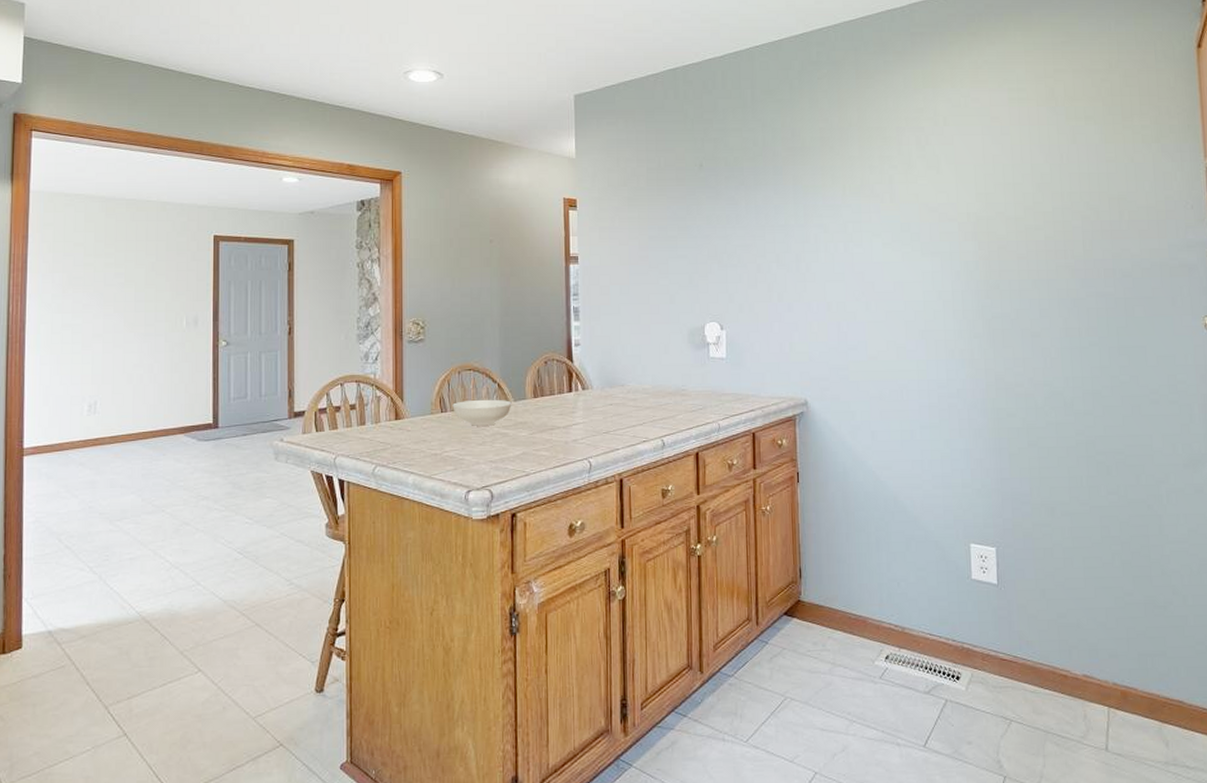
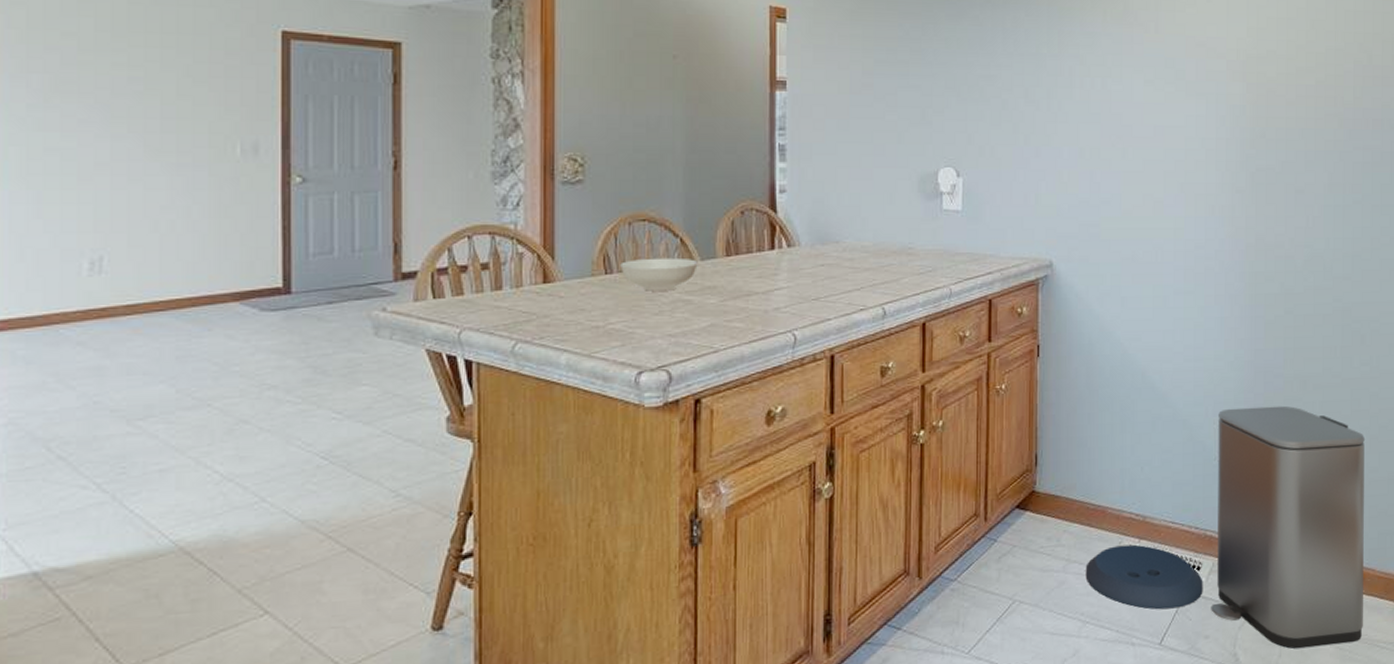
robot vacuum: none [850,652,964,714] -> present [1085,544,1203,610]
pedal bin: none [969,530,1129,760] -> present [1211,406,1366,649]

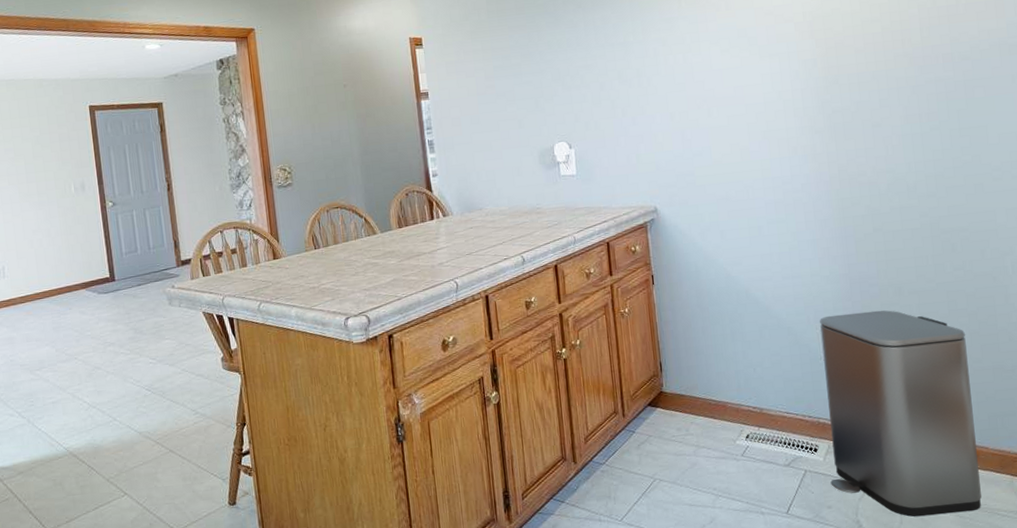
bowl: present [620,257,698,291] -> none [324,232,379,259]
robot vacuum: present [1085,544,1203,610] -> none [713,432,822,485]

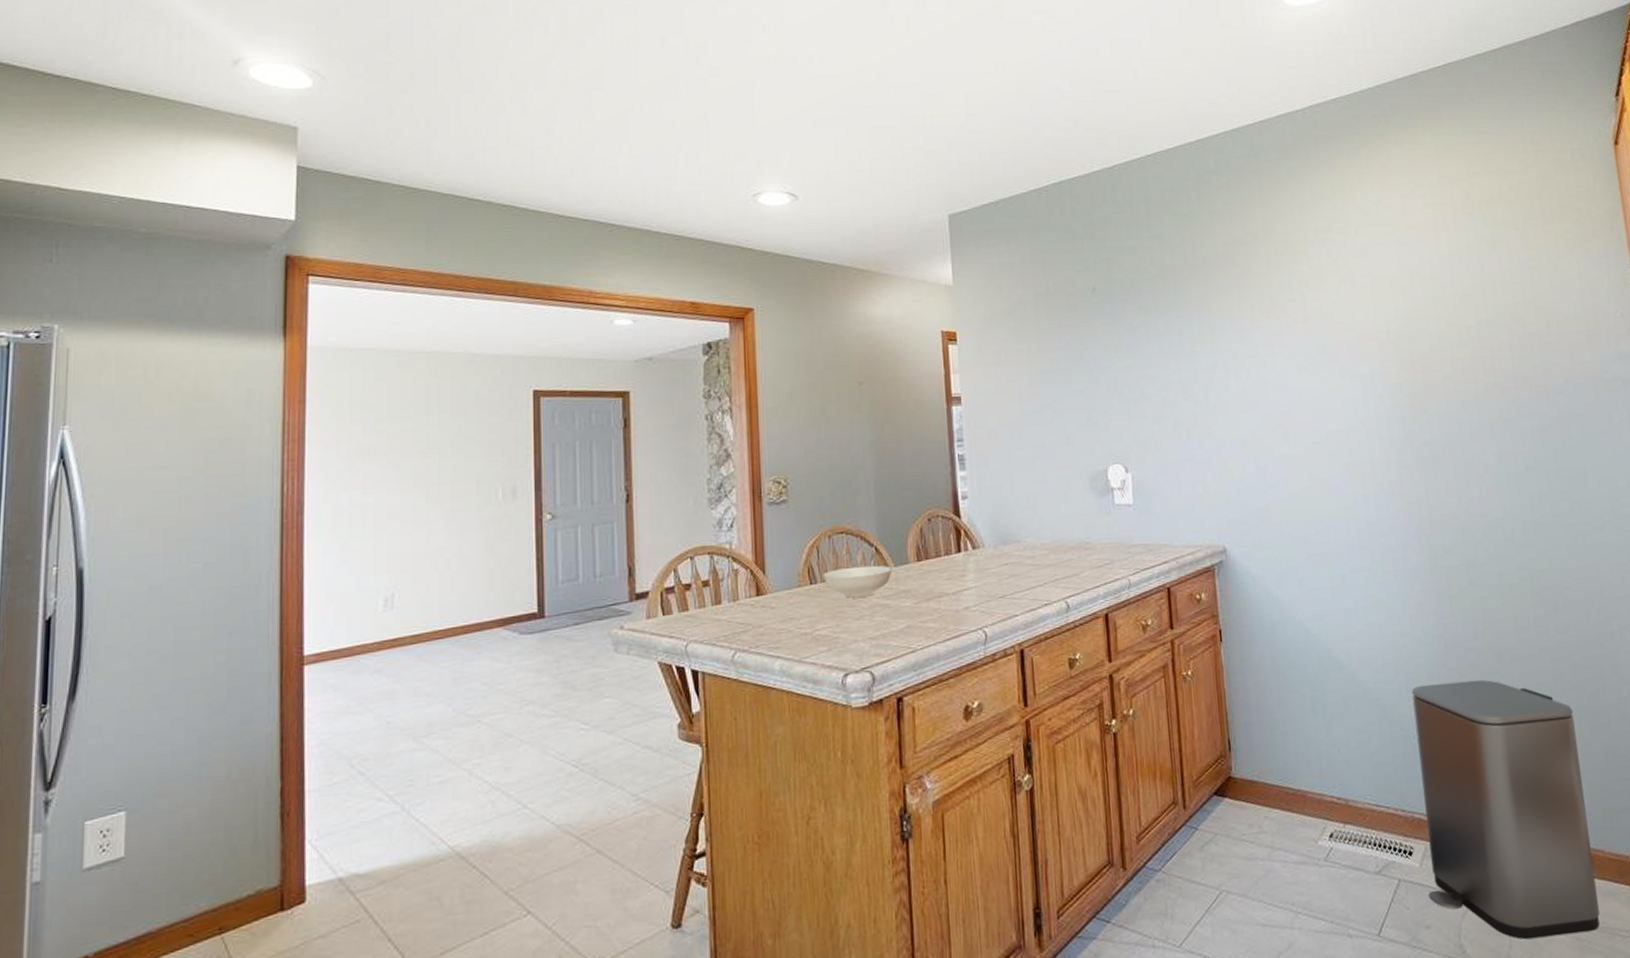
bowl: none [324,232,379,259] -> present [823,565,892,598]

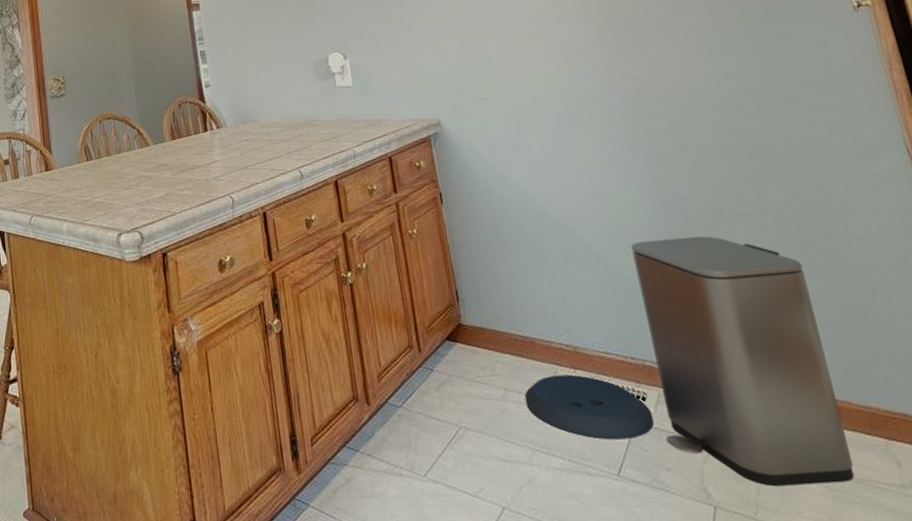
bowl: present [823,565,892,598] -> none [97,144,152,172]
robot vacuum: none [1291,829,1418,898] -> present [524,374,654,440]

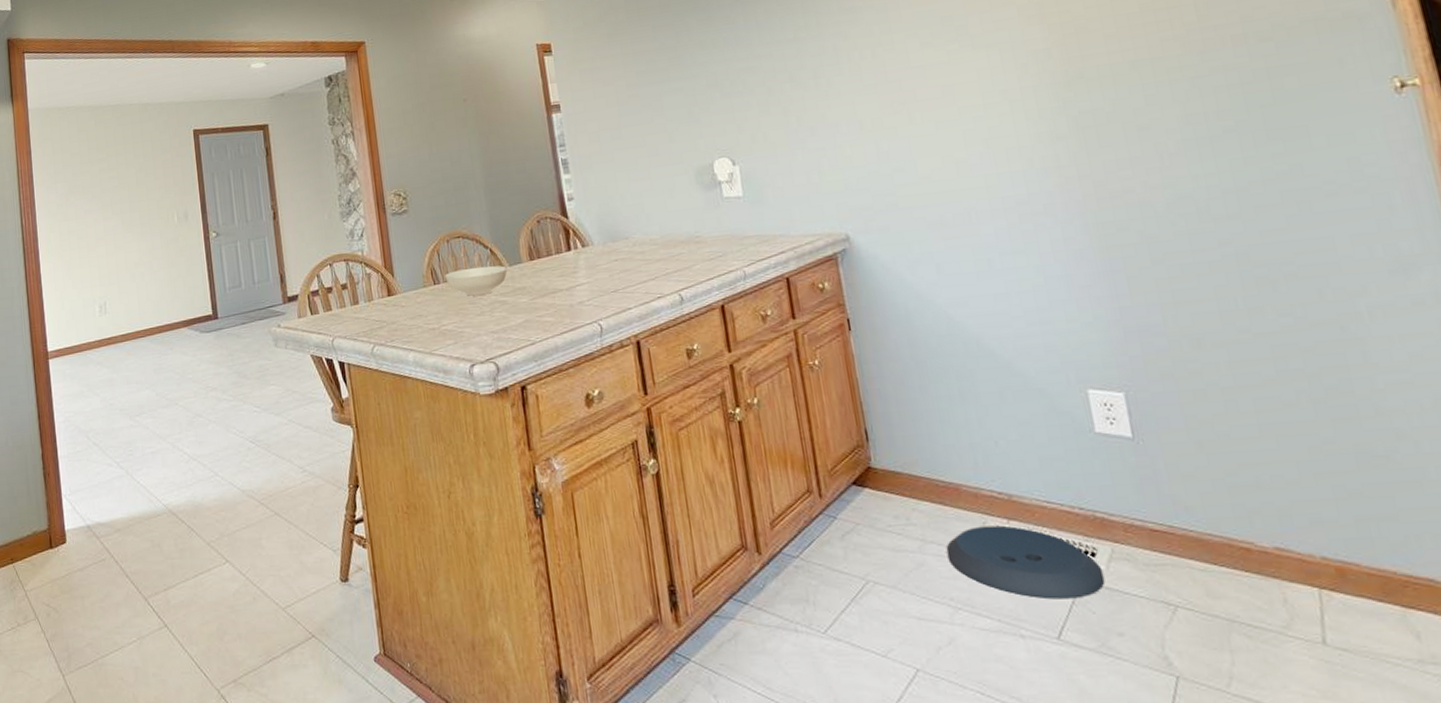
bowl: none [97,144,152,172] -> present [445,265,508,296]
pedal bin: present [631,236,854,486] -> none [1084,368,1358,656]

